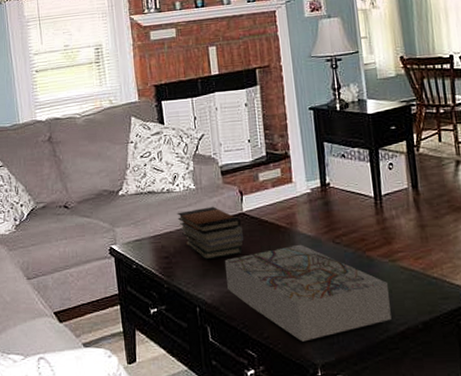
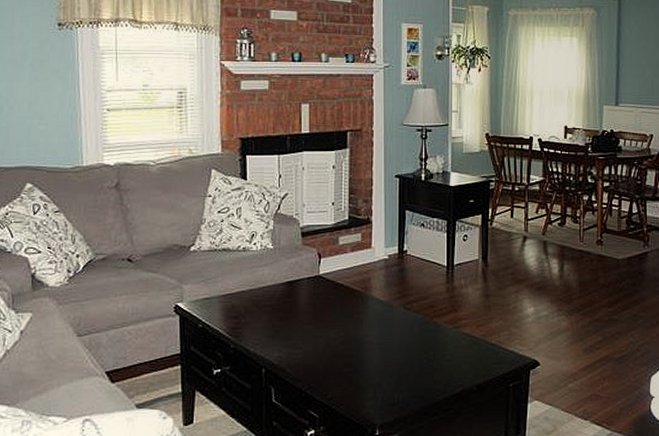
book stack: present [177,206,245,260] -> none [251,268,318,321]
board game: present [224,244,392,342] -> none [295,308,451,403]

